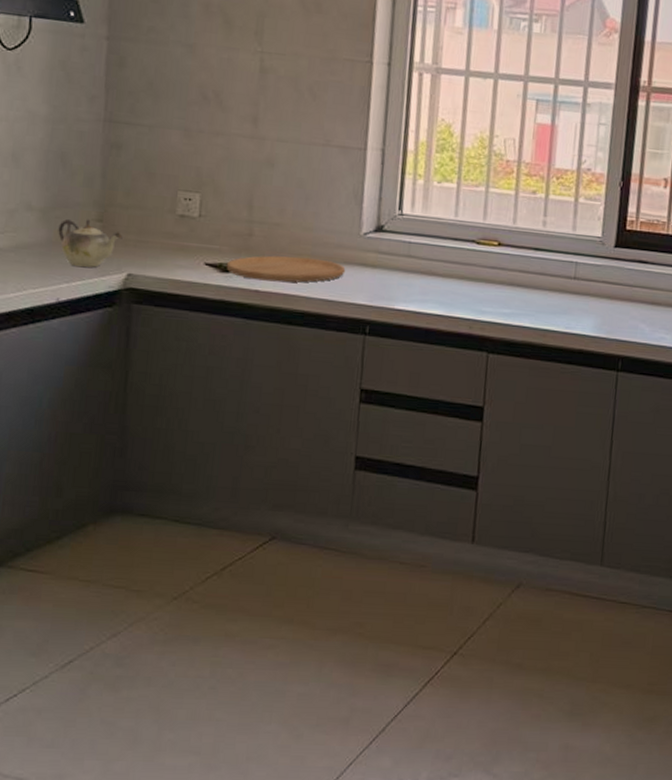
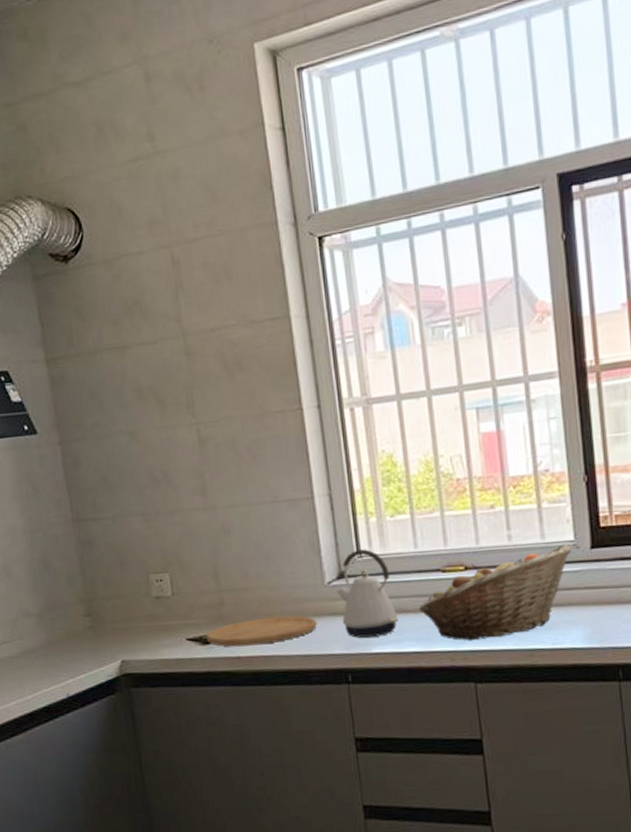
teapot: present [58,218,123,268] -> none [55,616,110,662]
kettle: none [370,207,427,294] -> present [337,549,399,638]
fruit basket: none [448,238,599,314] -> present [419,544,573,641]

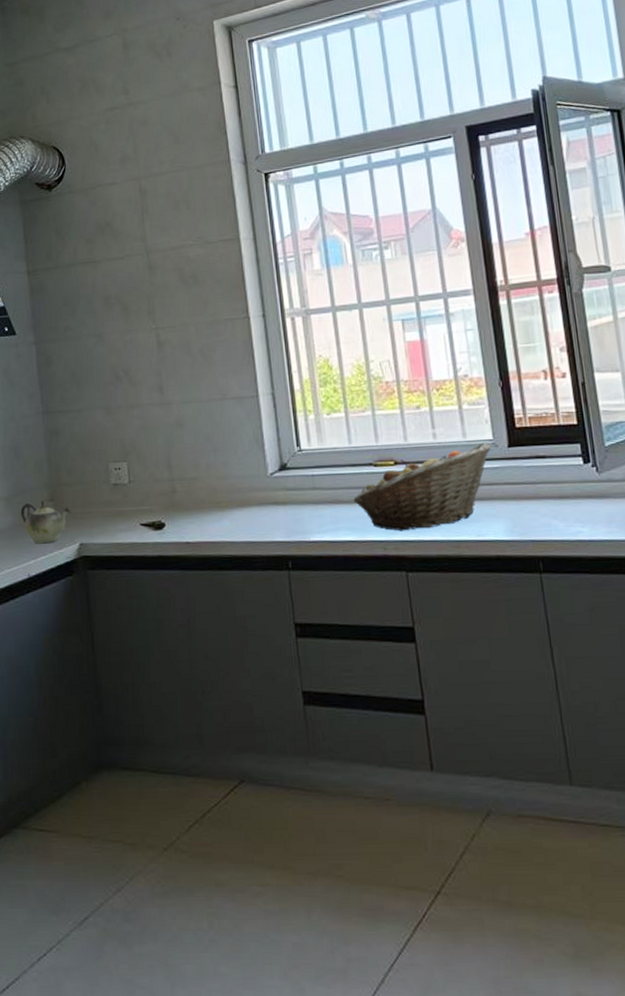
teapot: none [55,616,110,662] -> present [21,500,71,544]
cutting board: present [205,615,318,647] -> none [158,504,261,533]
kettle: present [337,549,399,638] -> none [278,443,335,527]

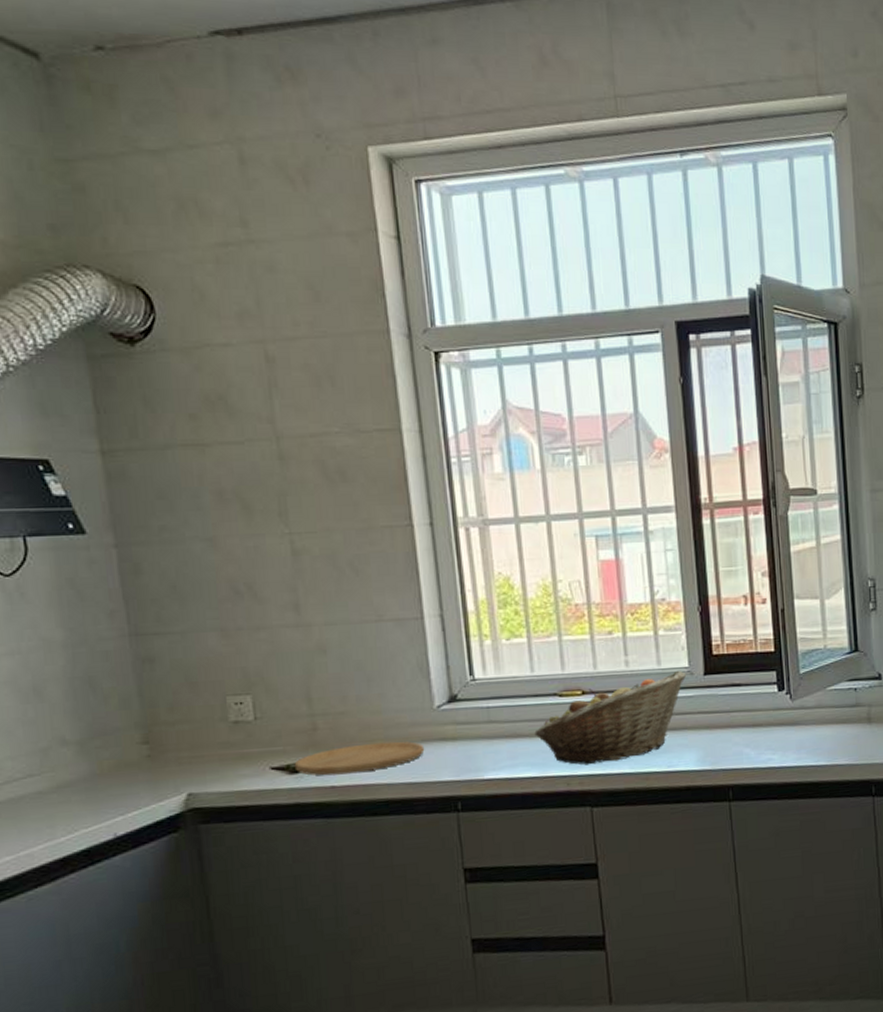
teapot: present [21,500,71,544] -> none [100,743,175,797]
cutting board: none [158,504,261,533] -> present [294,741,425,776]

